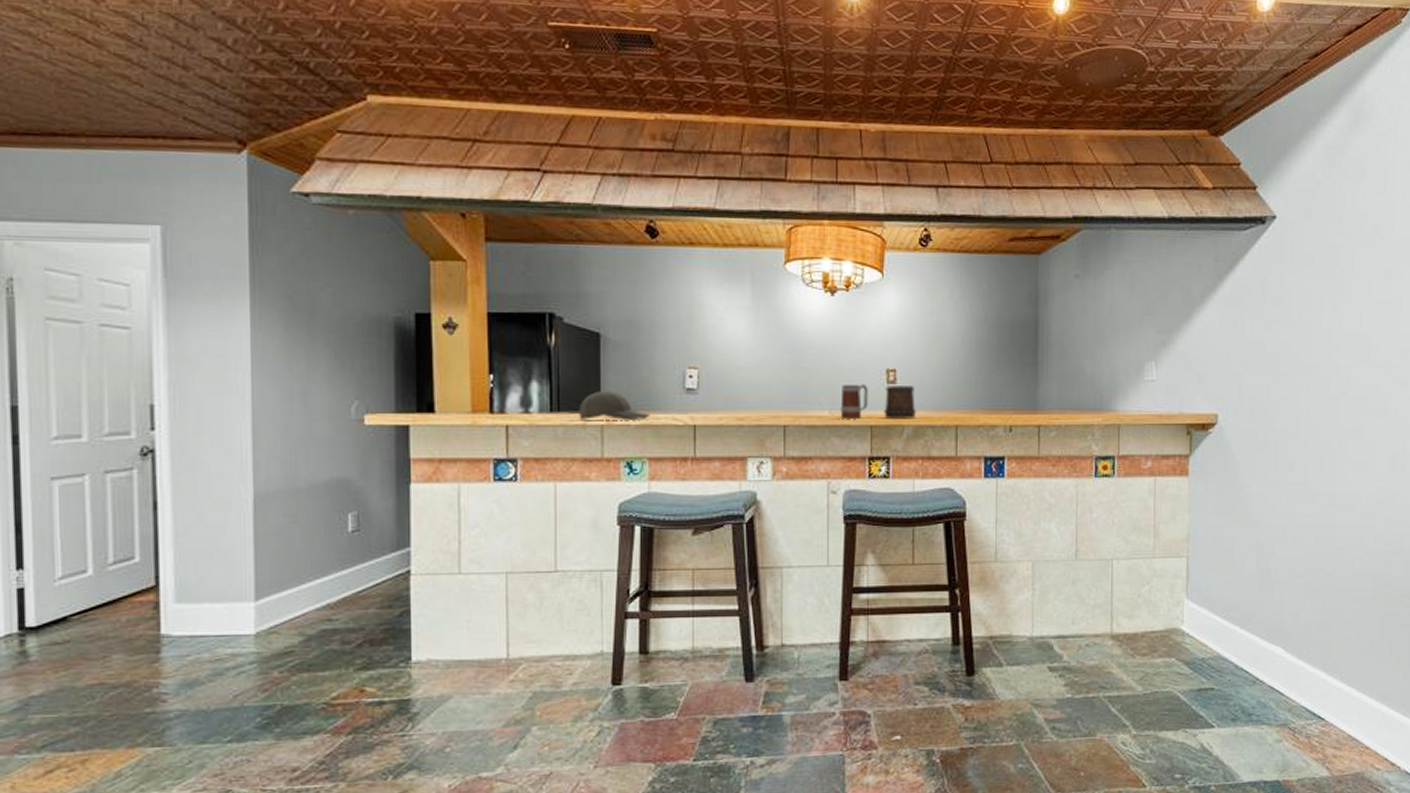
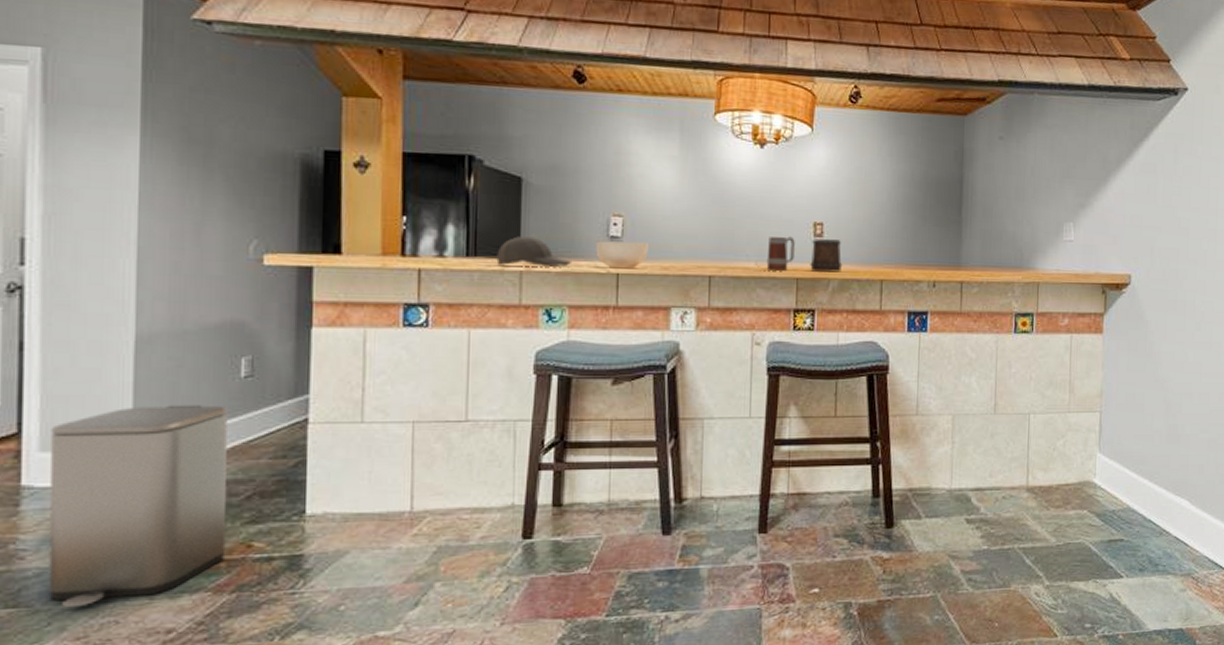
pedal bin: none [183,558,342,747] -> present [48,405,228,608]
bowl: none [673,393,725,421] -> present [596,241,650,269]

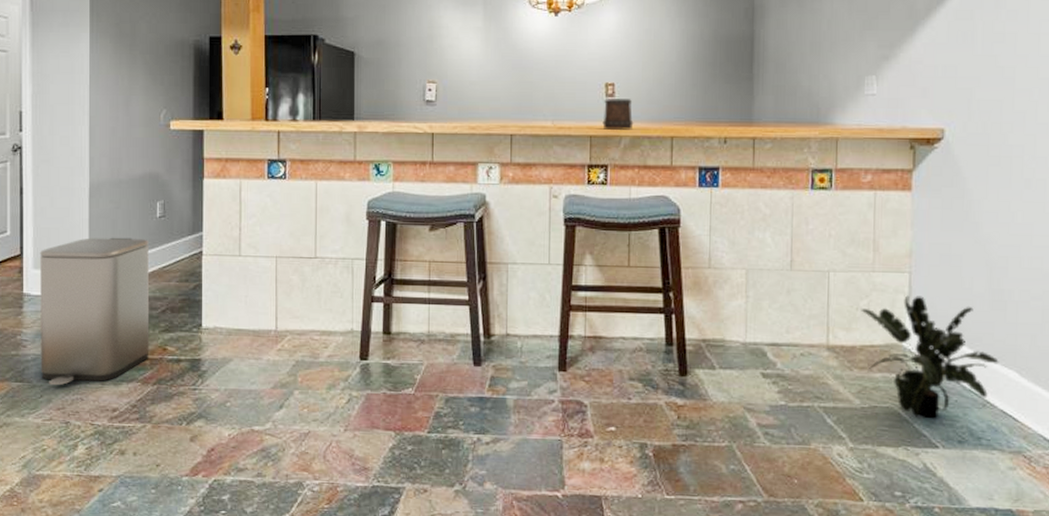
baseball cap: present [496,236,573,267] -> none [336,102,396,128]
bowl: present [596,241,650,269] -> none [414,105,459,129]
beer mug: present [766,236,795,272] -> none [562,97,588,130]
potted plant: none [1057,434,1174,550] -> present [861,295,999,418]

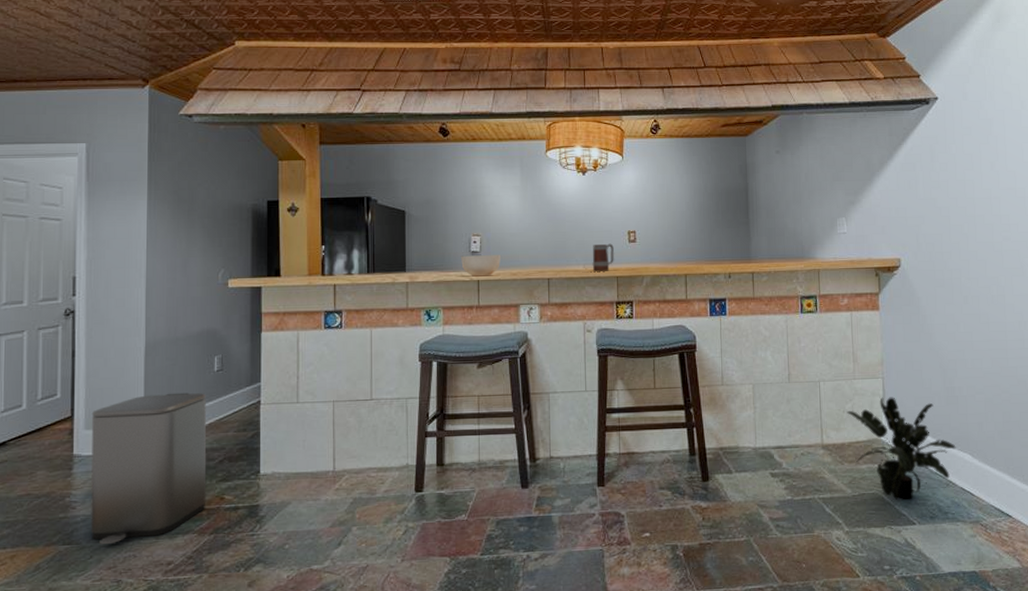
bowl: none [414,105,459,129] -> present [461,255,502,277]
beer mug: none [562,97,588,130] -> present [592,243,614,273]
beer mug: present [602,97,634,130] -> none [627,243,653,271]

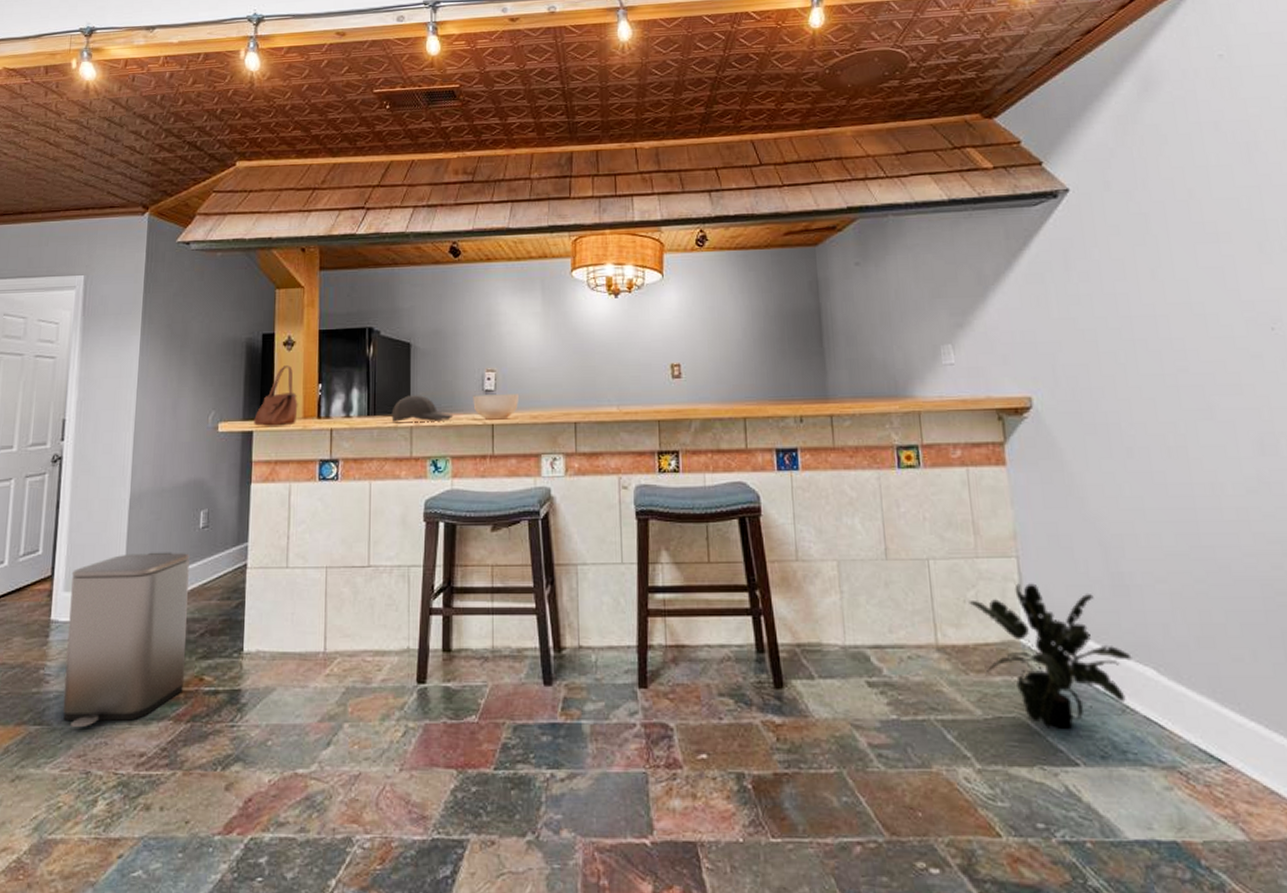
handbag: none [262,229,303,284] -> present [254,366,298,428]
baseball cap: none [389,255,444,279] -> present [391,395,454,422]
beer mug: present [592,243,614,273] -> none [628,379,655,415]

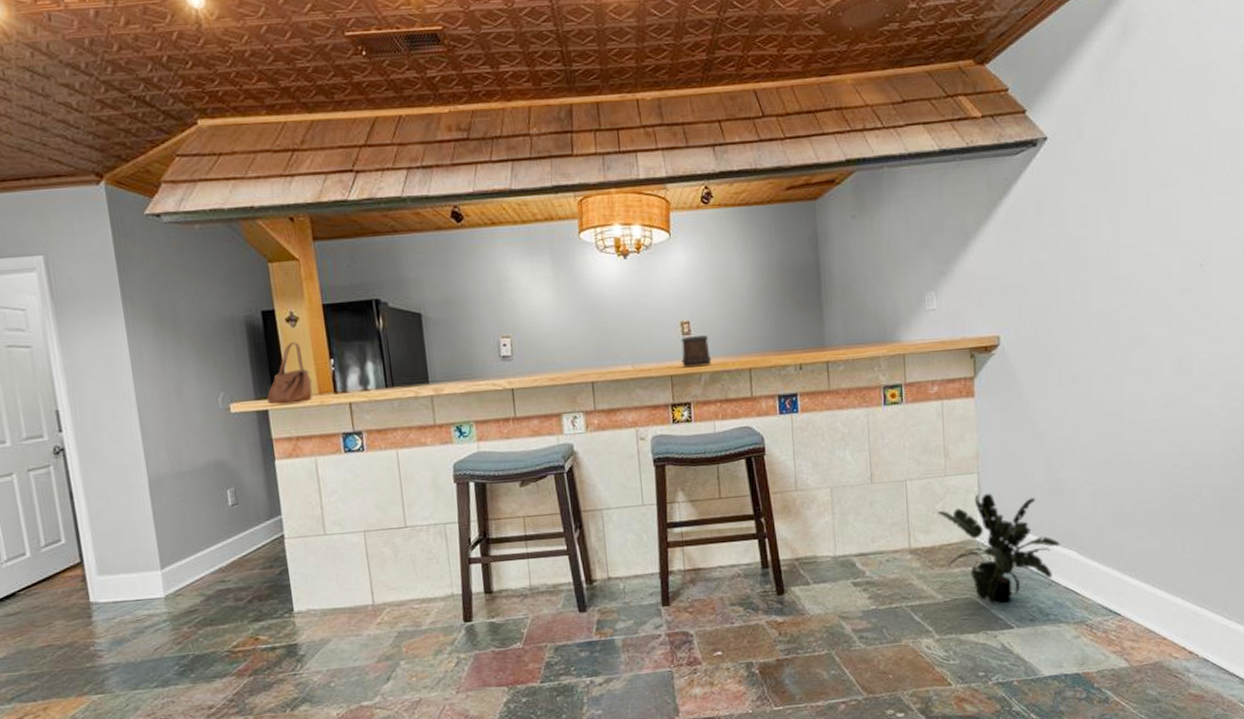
pedal bin: present [62,552,190,728] -> none [102,530,241,693]
baseball cap: present [391,395,454,422] -> none [410,364,473,392]
bowl: present [473,394,520,420] -> none [490,358,537,385]
beer mug: none [670,378,703,413] -> present [681,335,712,368]

